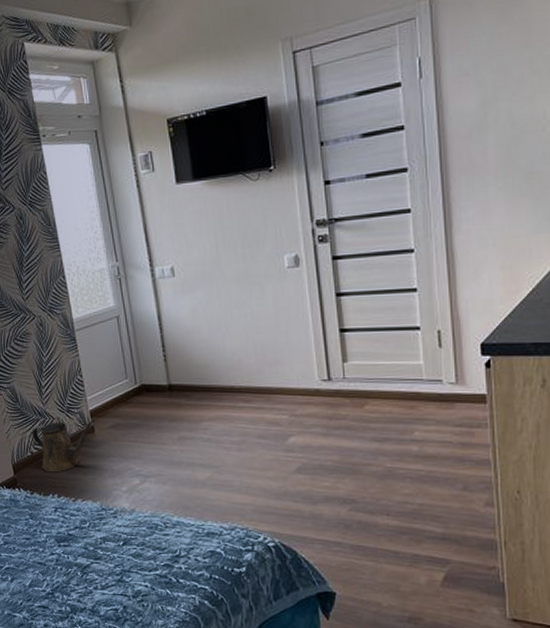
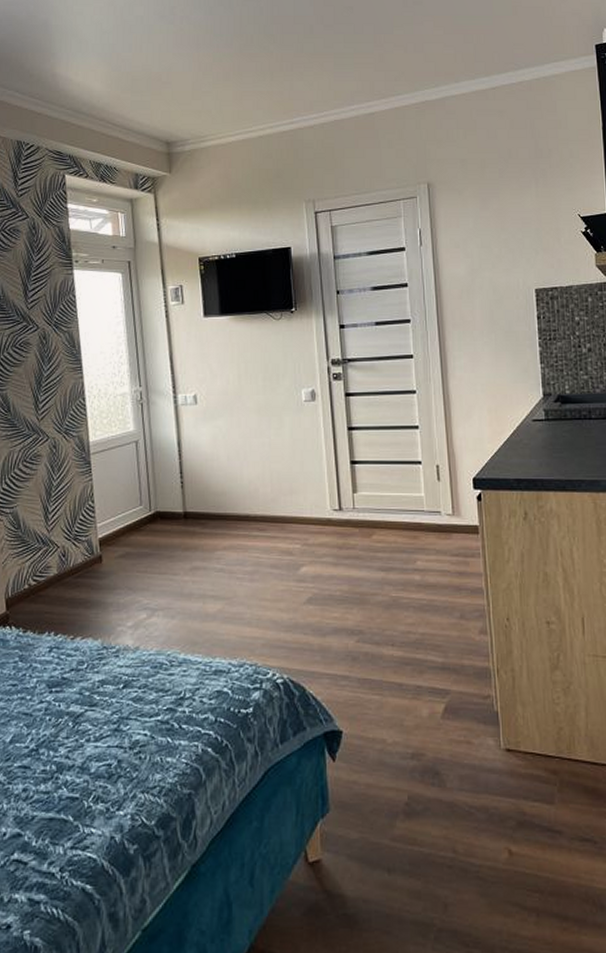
watering can: present [32,419,95,473] -> none [32,548,104,607]

